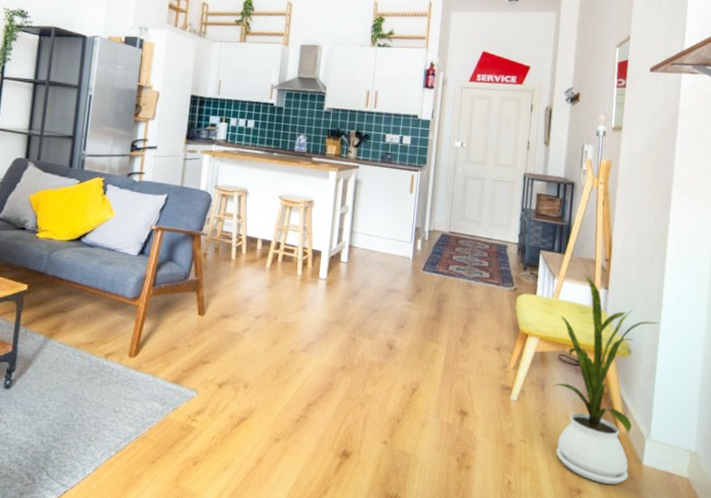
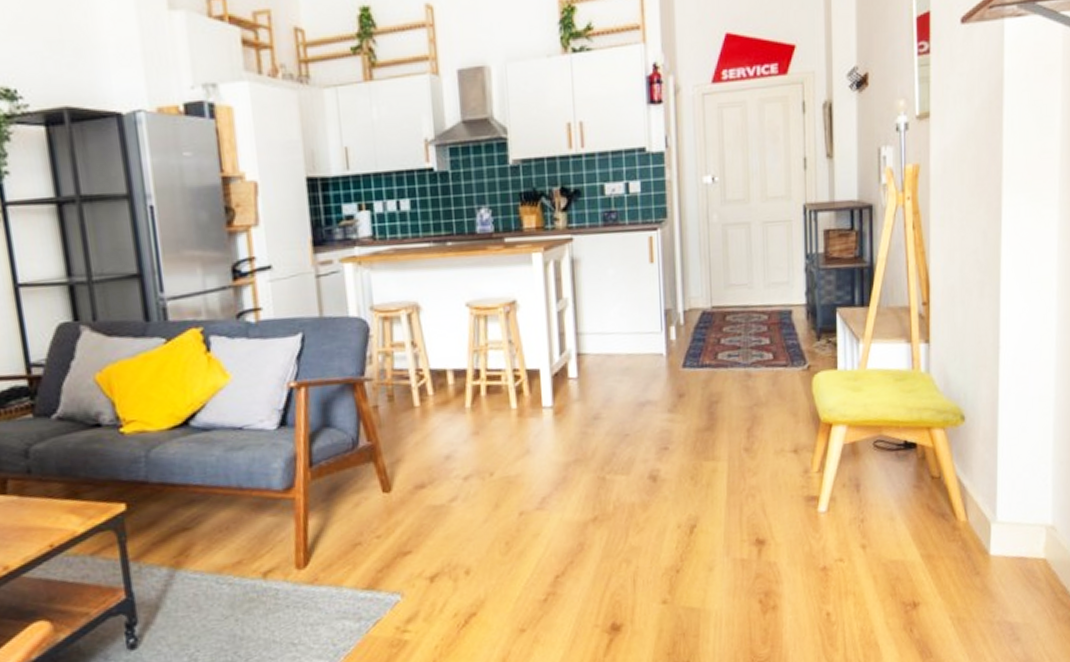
house plant: present [554,274,660,484] -> none [871,328,998,589]

